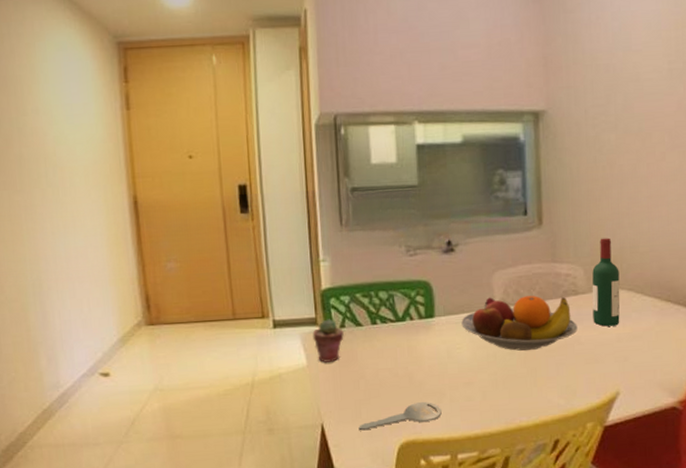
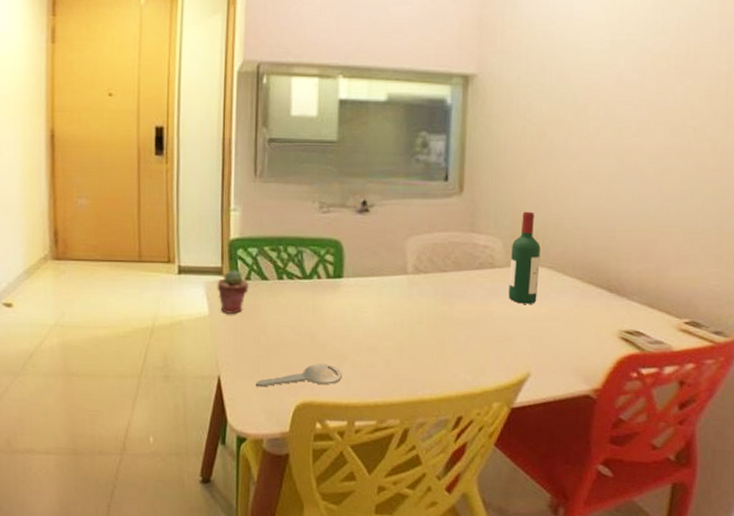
fruit bowl: present [461,295,578,351] -> none [370,262,491,321]

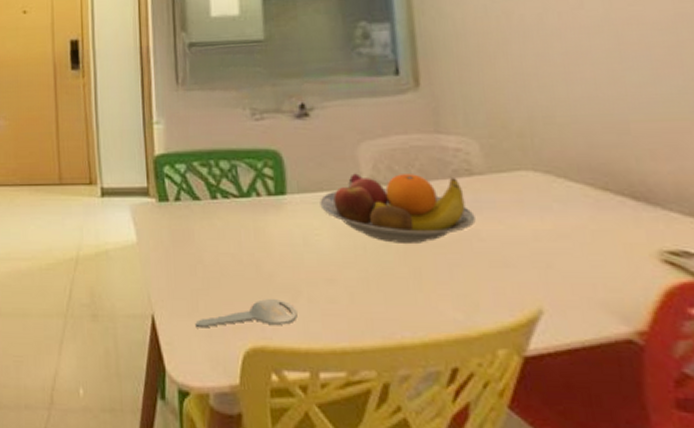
potted succulent: present [217,270,250,315] -> none [144,189,180,242]
fruit bowl: none [370,262,491,321] -> present [319,173,476,243]
wine bottle: present [508,211,541,304] -> none [491,104,536,219]

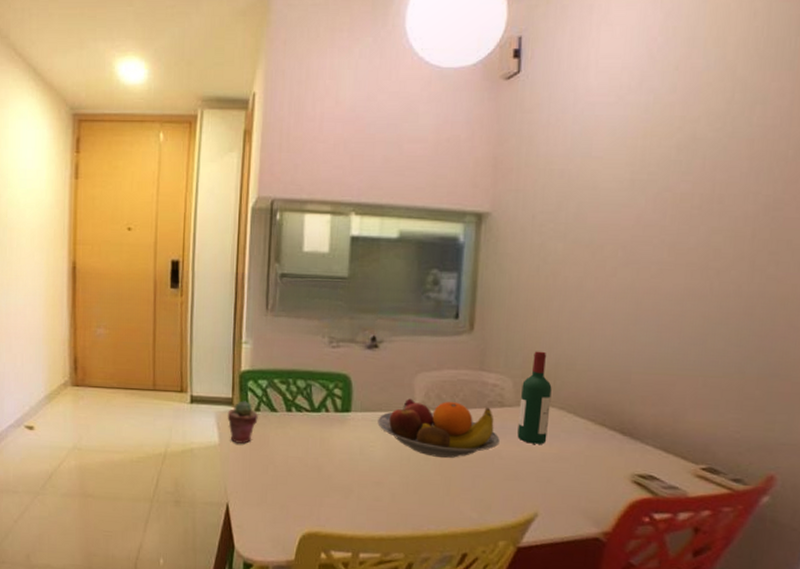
potted succulent: none [144,189,180,242] -> present [227,401,259,444]
key: present [195,298,298,328] -> none [263,494,348,516]
wine bottle: none [491,104,536,219] -> present [517,351,552,444]

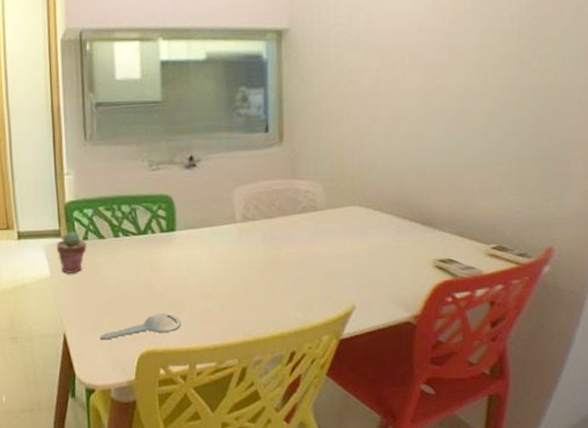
key: none [263,494,348,516] -> present [100,312,181,340]
fruit bowl: present [377,398,500,458] -> none [202,211,316,265]
wine bottle: present [517,351,552,444] -> none [330,155,358,242]

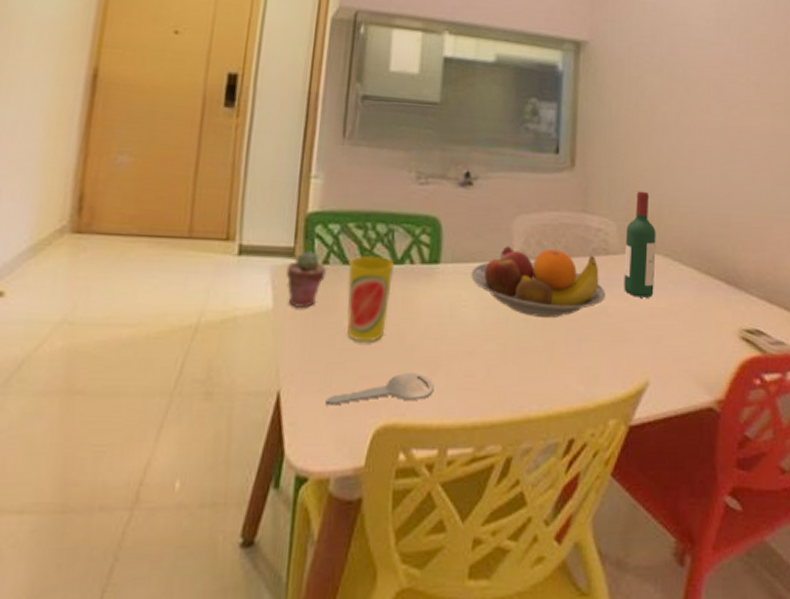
cup: none [103,230,140,295] -> present [347,255,395,342]
fruit bowl: none [202,211,316,265] -> present [471,246,606,318]
wine bottle: none [330,155,358,242] -> present [624,191,656,298]

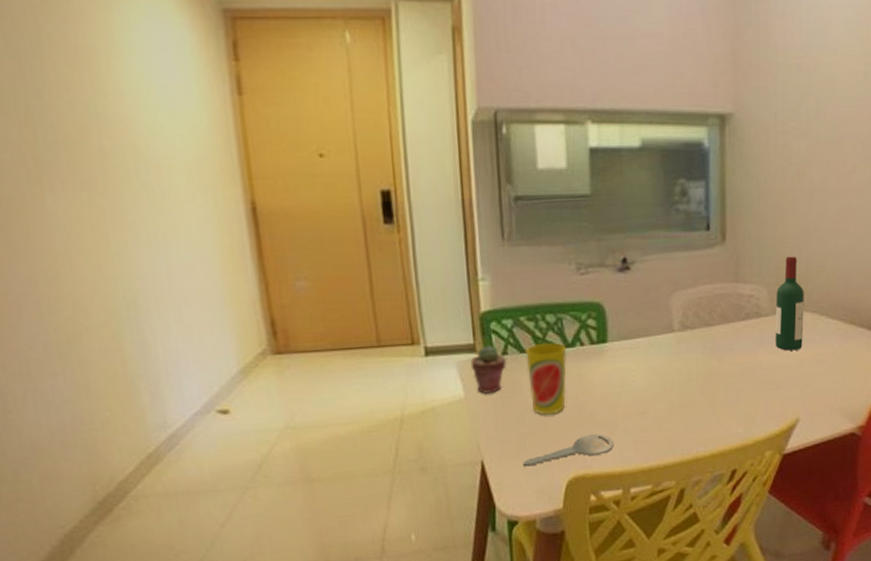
fruit bowl: present [471,246,606,318] -> none [636,318,759,378]

